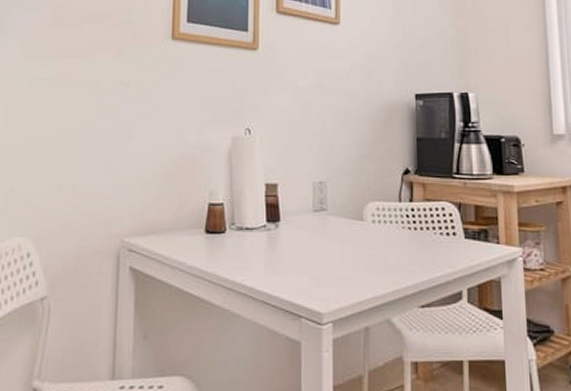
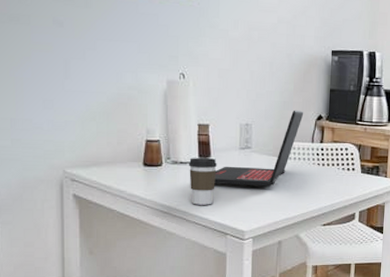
coffee cup: none [255,223,287,280] -> present [188,158,217,205]
laptop: none [285,163,387,257] -> present [214,110,304,187]

